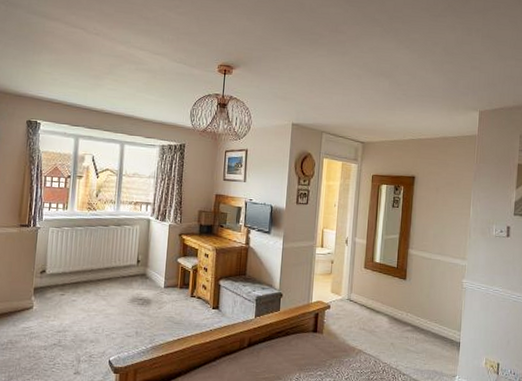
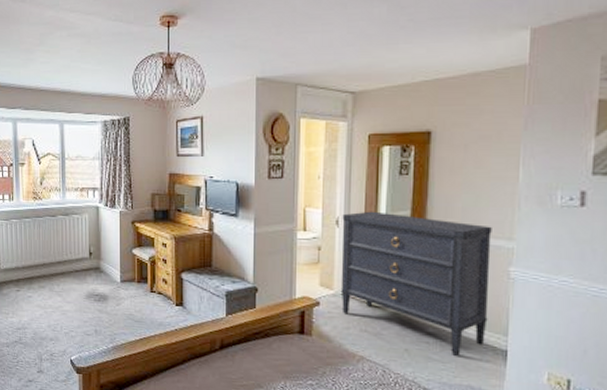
dresser: none [346,234,452,349] -> present [340,211,492,357]

